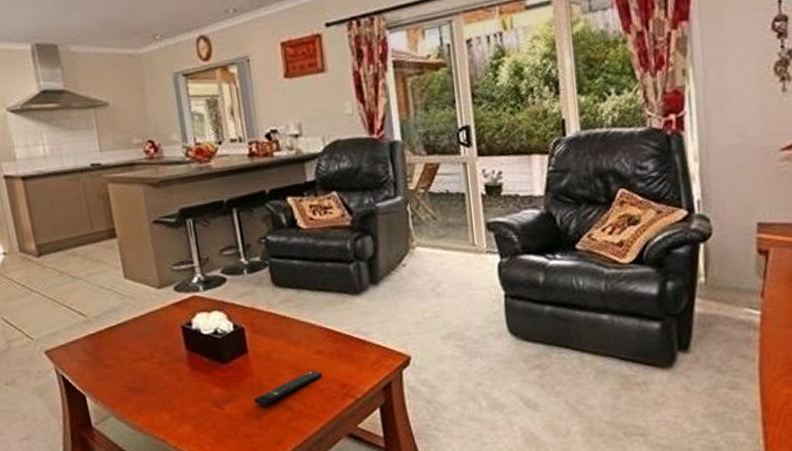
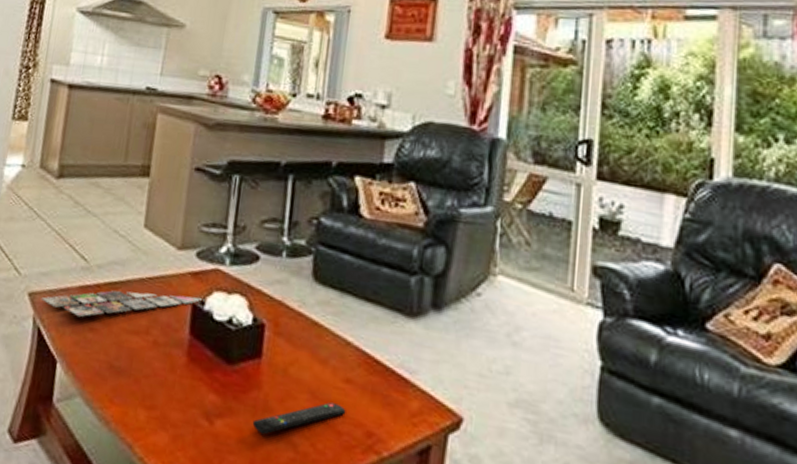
magazine: none [56,320,191,360] -> present [40,290,205,318]

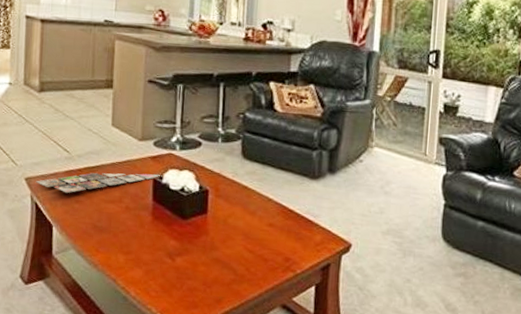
remote control: present [252,401,346,435] -> none [203,239,270,265]

